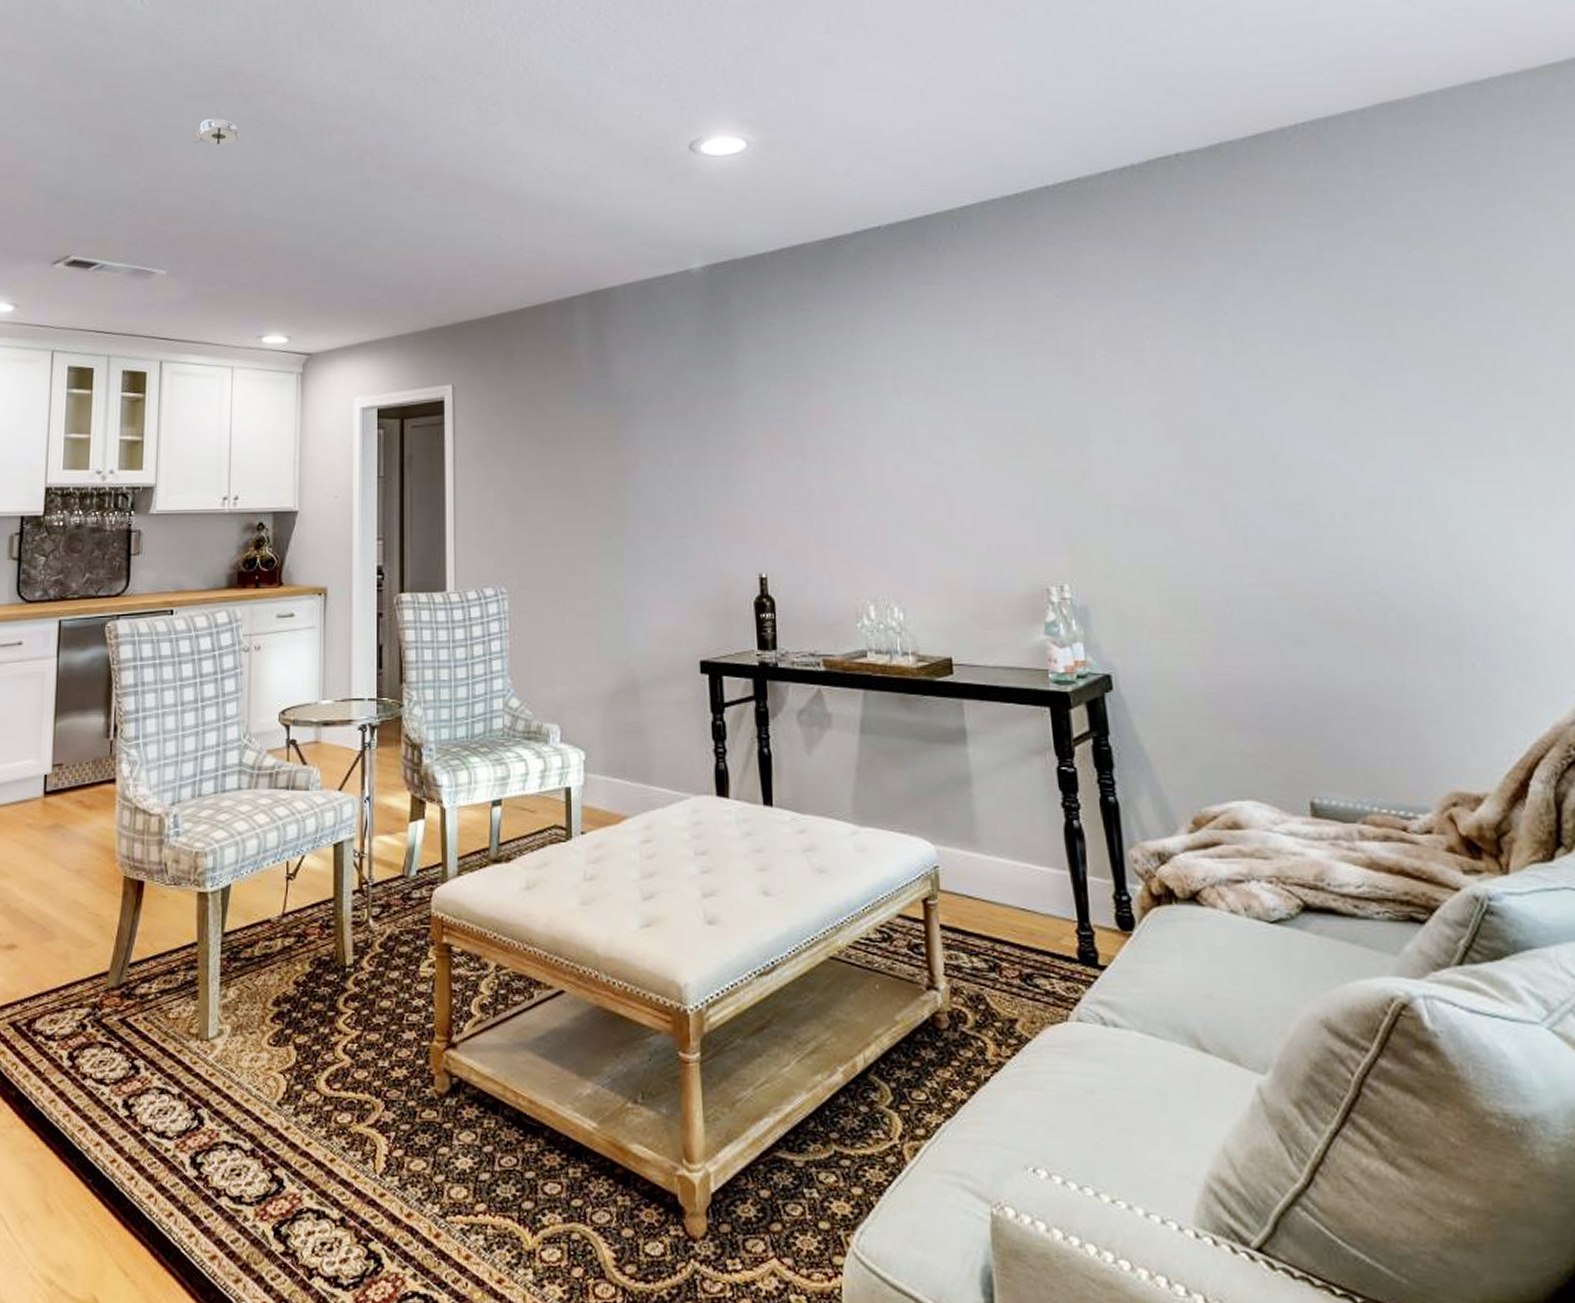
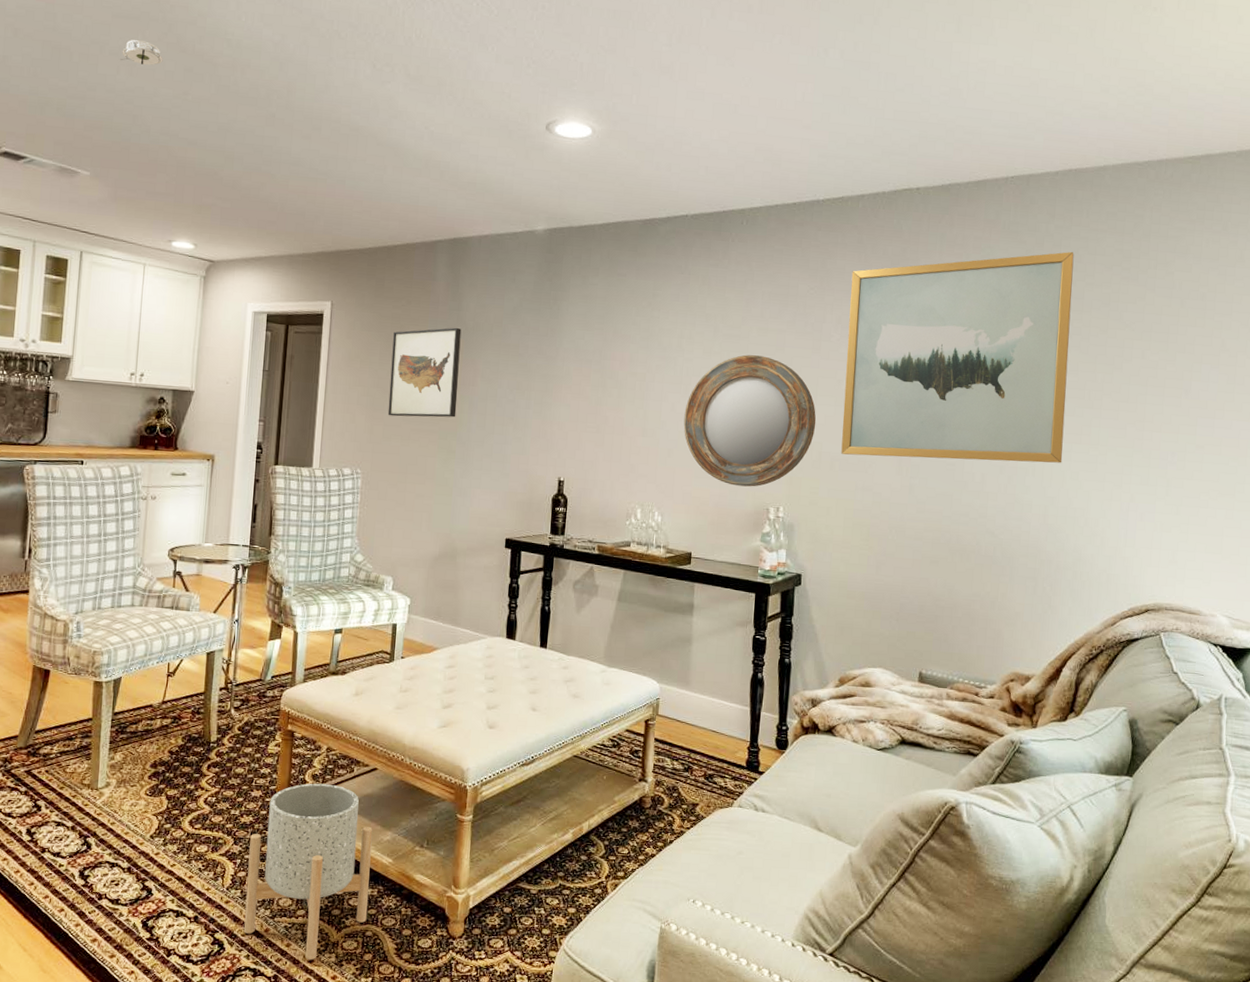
planter: none [406,1016,571,1280] -> present [243,783,373,960]
wall art: none [531,398,619,517] -> present [387,327,462,418]
home mirror: none [913,389,1095,562] -> present [683,355,816,487]
wall art: none [1108,205,1459,505] -> present [841,251,1074,463]

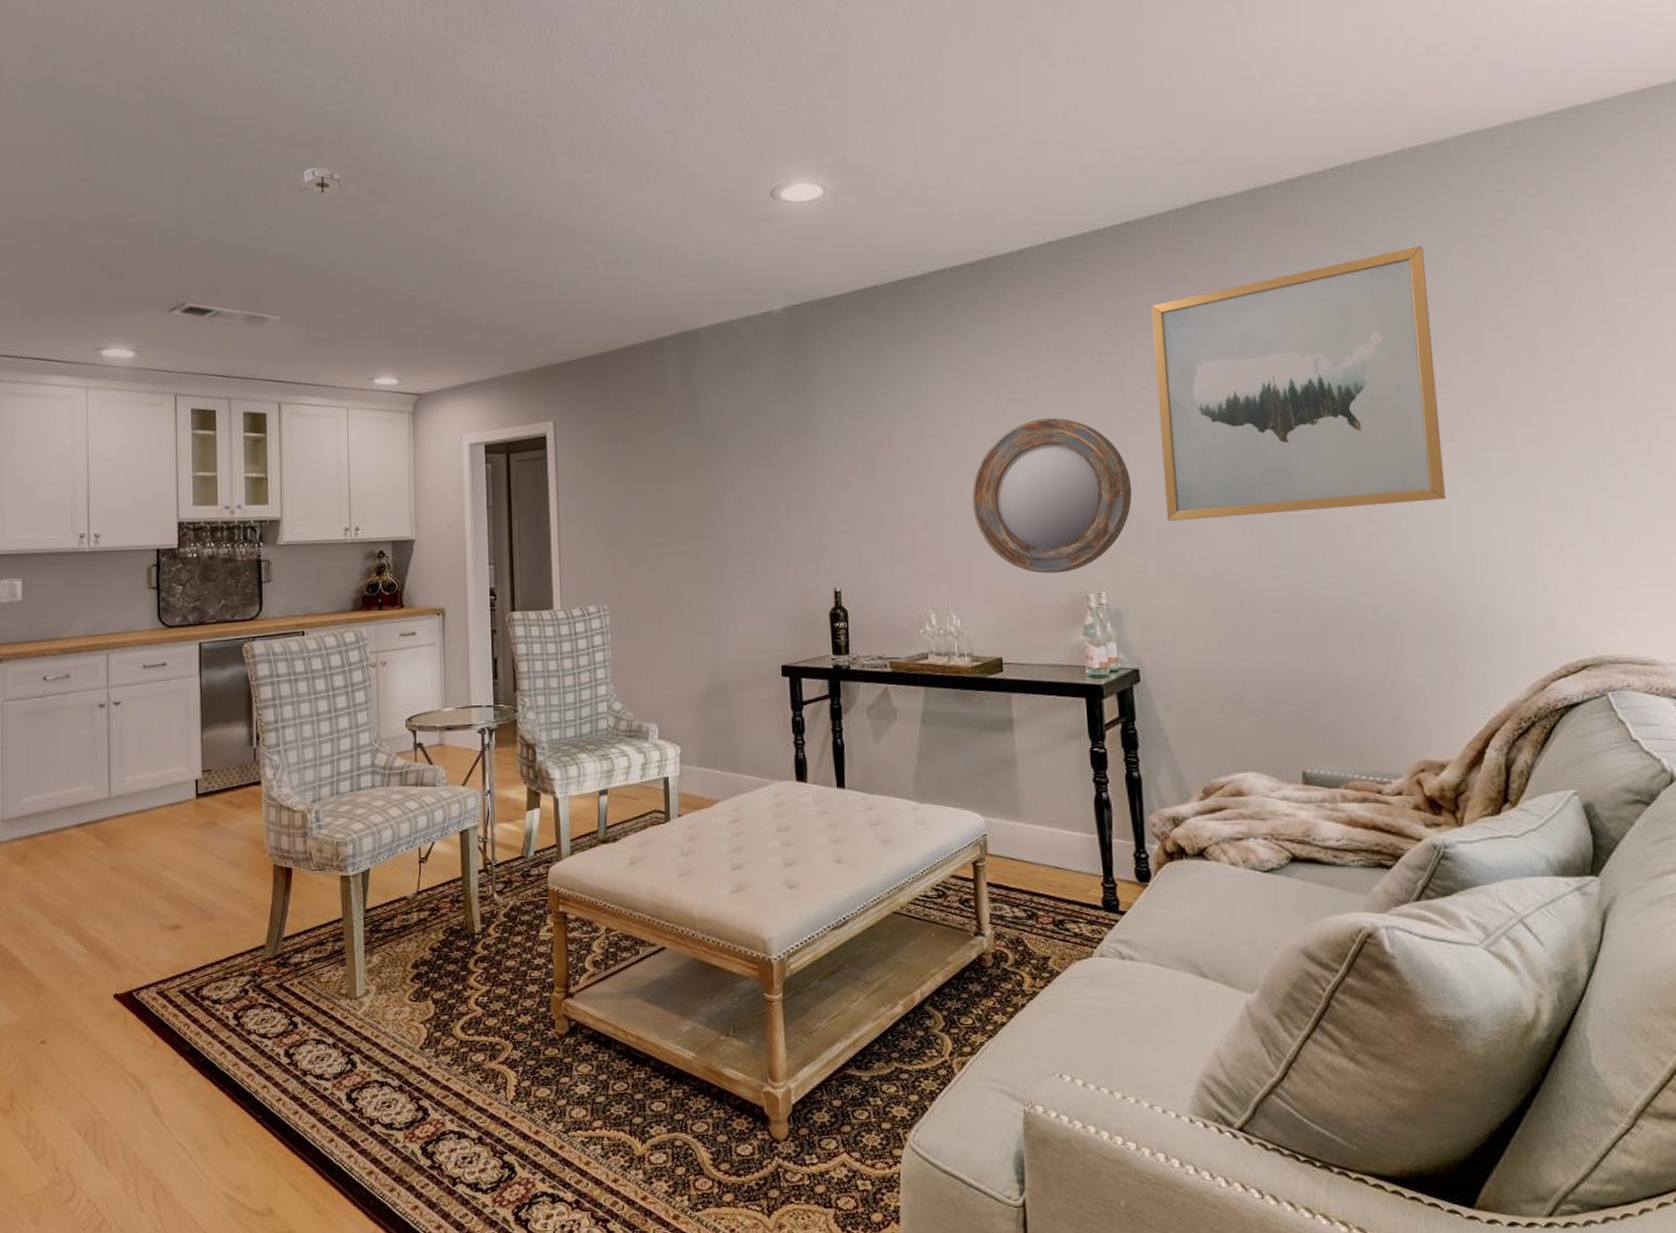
planter: present [243,783,373,960] -> none [531,970,674,1180]
wall art: present [387,327,462,418] -> none [627,431,708,541]

